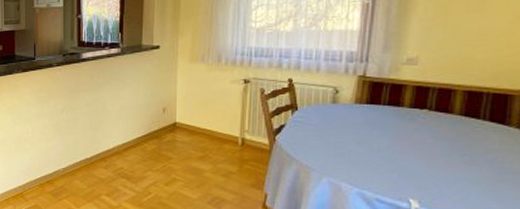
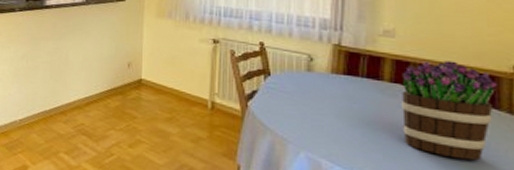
bouquet: none [418,83,510,173] -> present [401,60,497,161]

